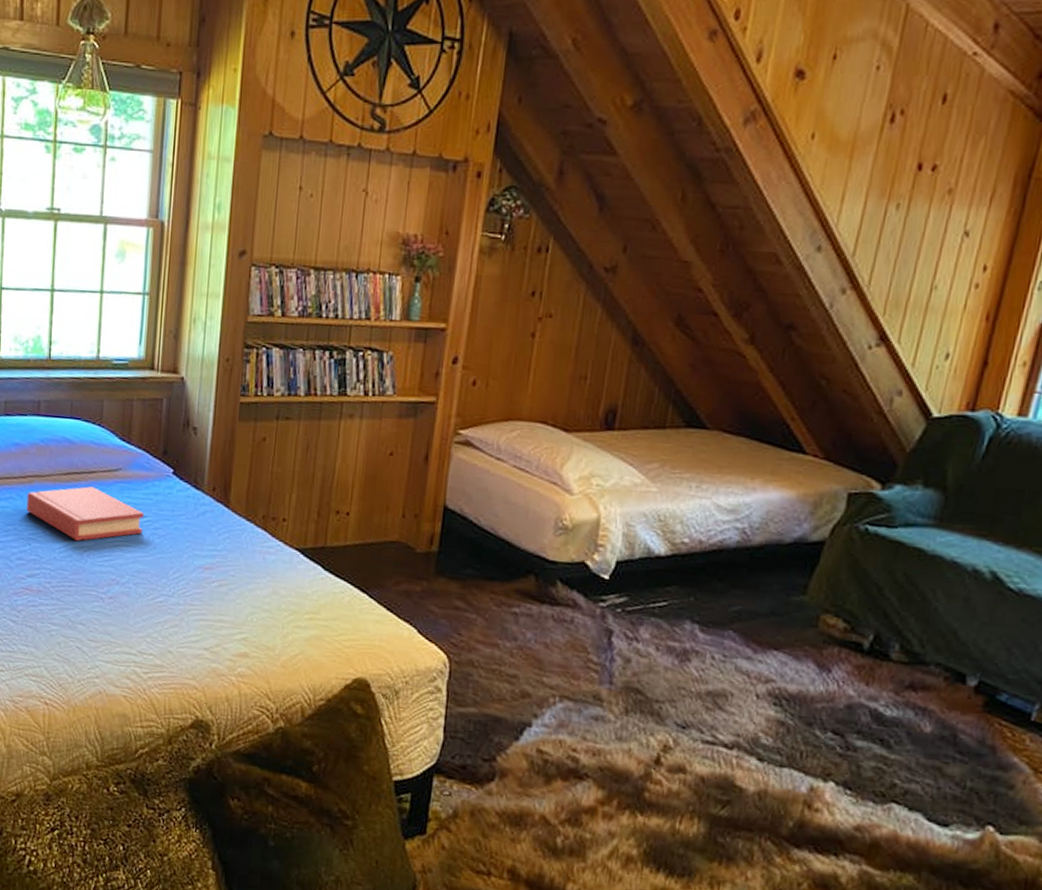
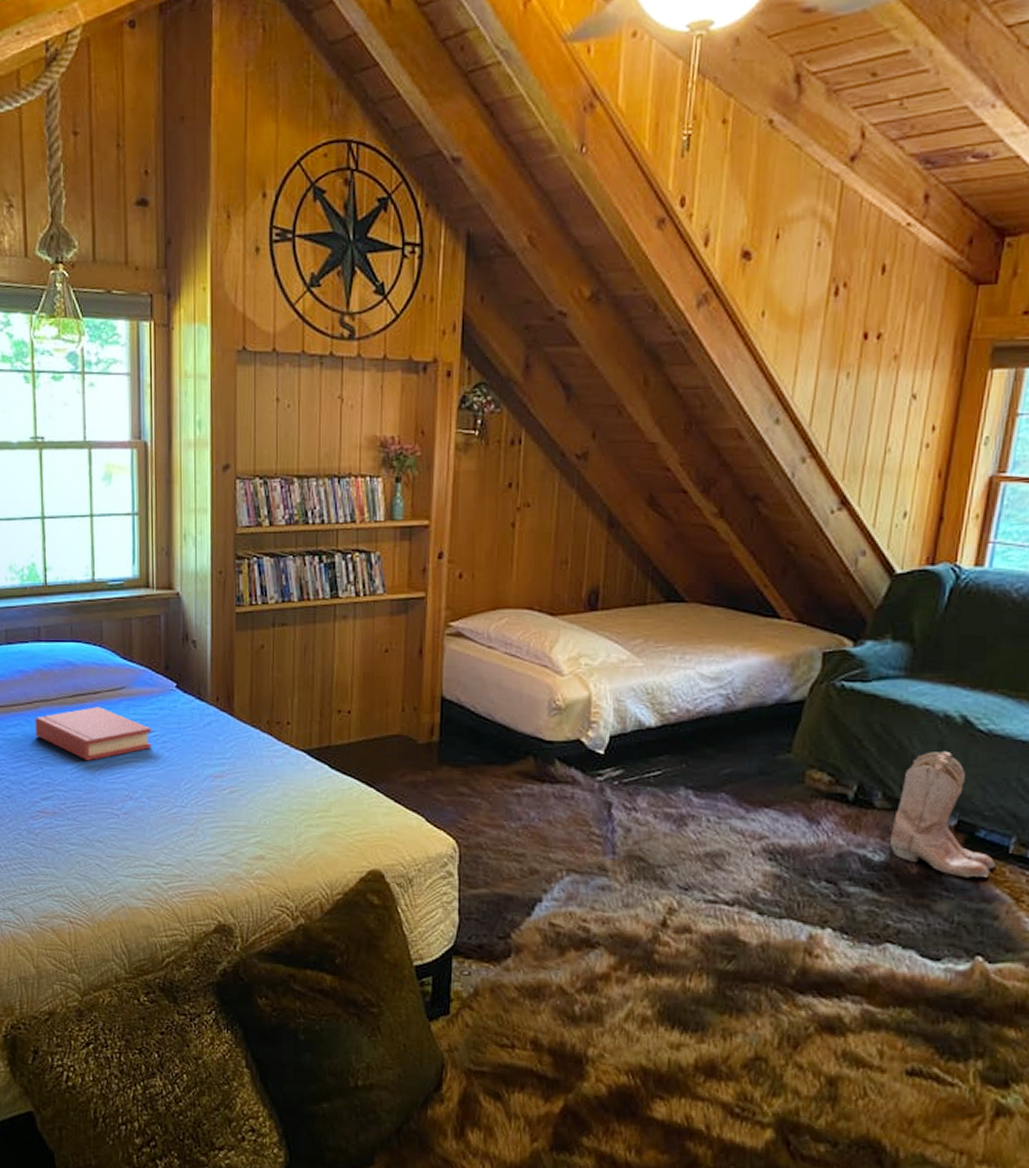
boots: none [904,606,1017,744] -> present [890,752,997,878]

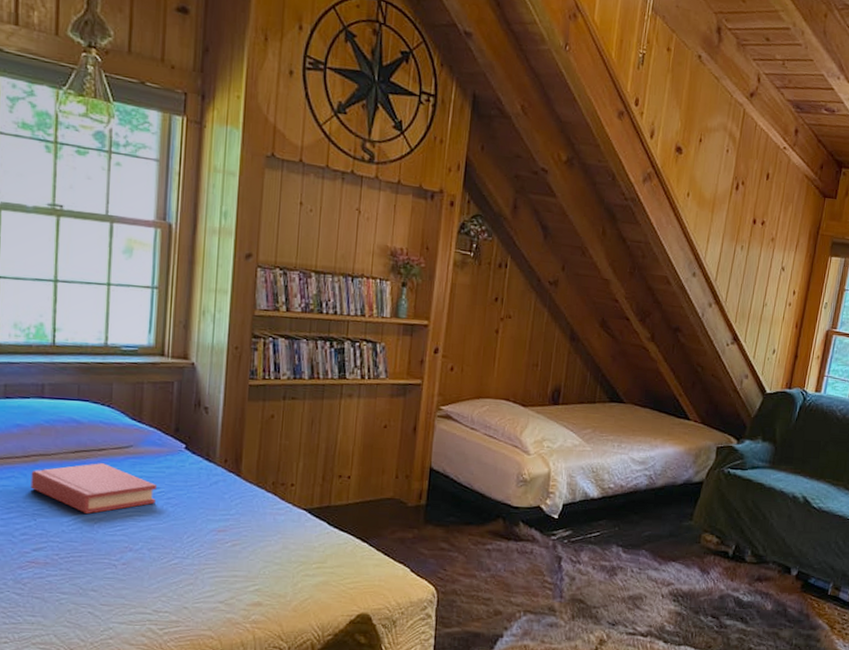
boots: present [890,752,997,878] -> none [755,522,820,613]

